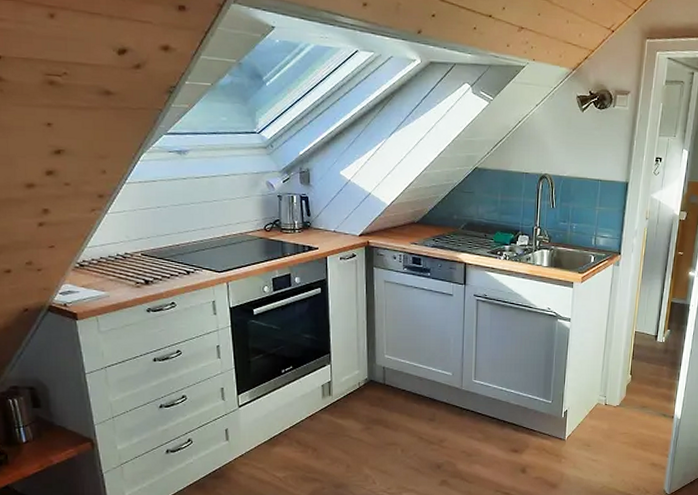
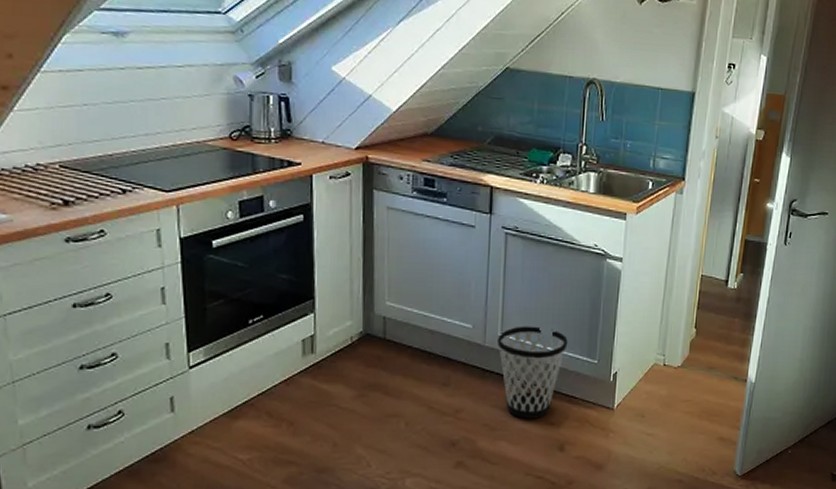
wastebasket: none [472,373,528,447] -> present [497,326,568,419]

